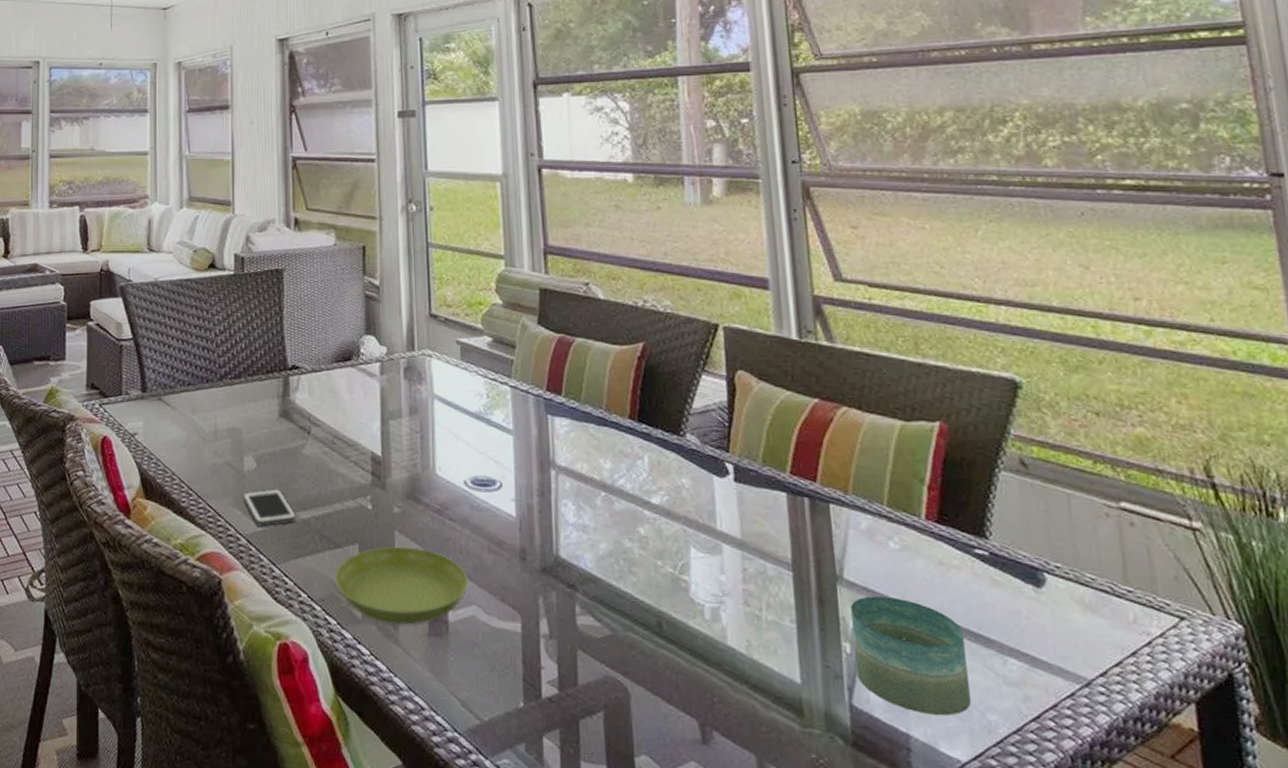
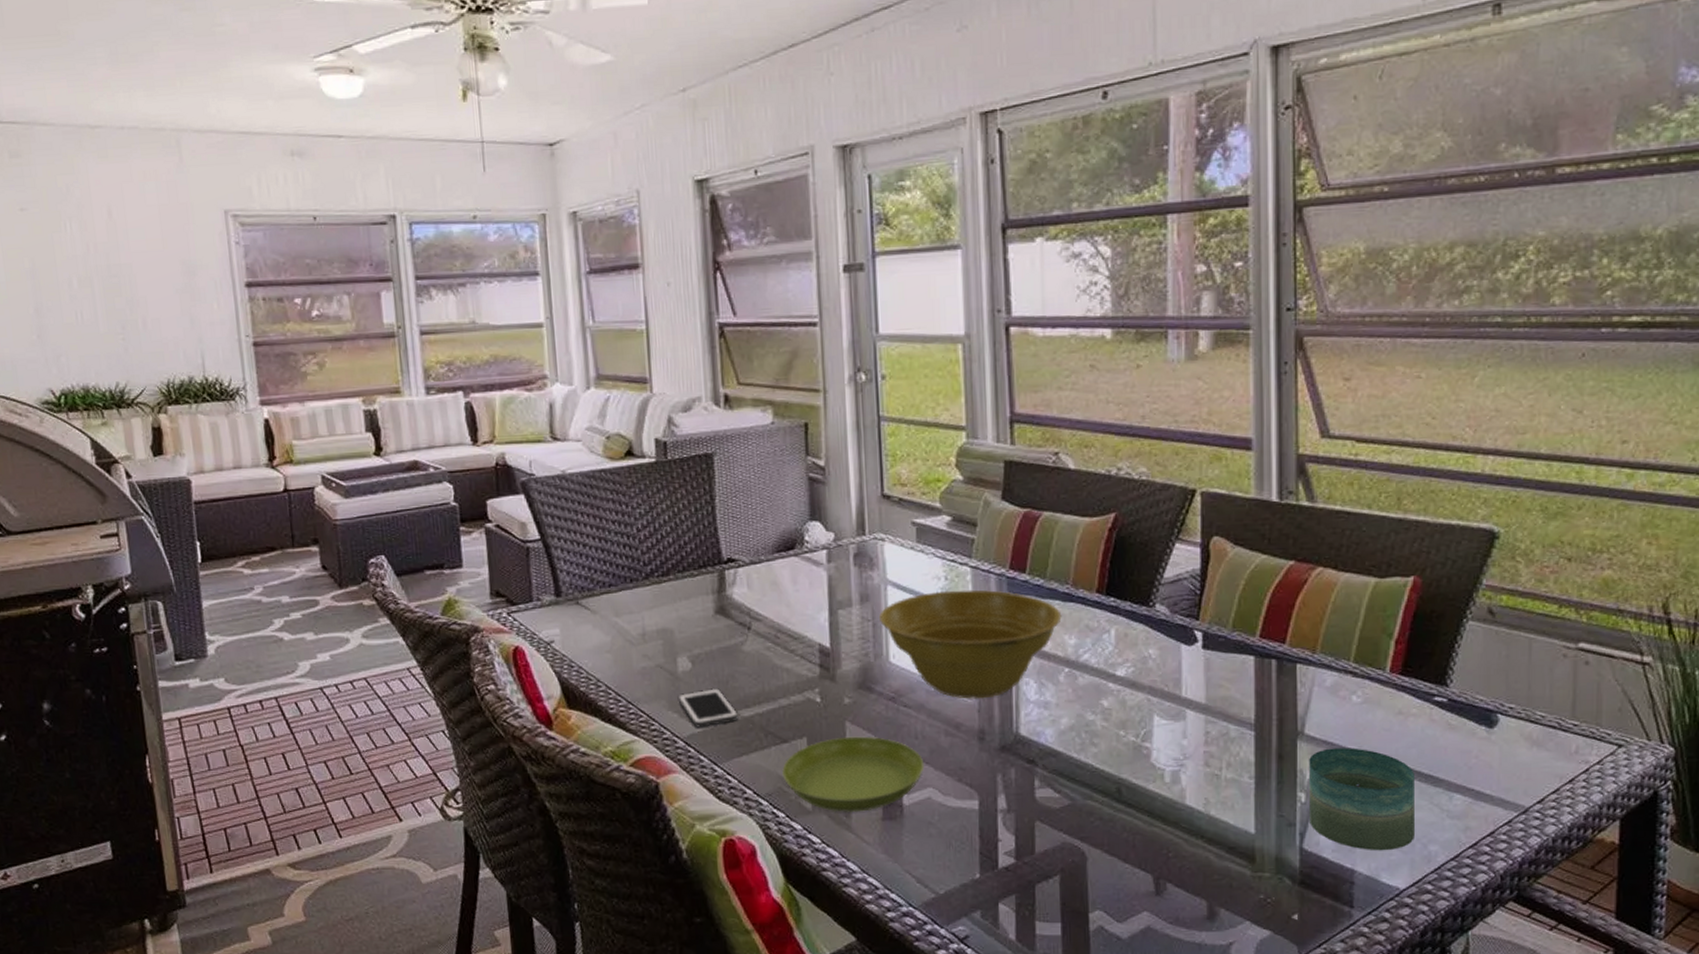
planter bowl: none [427,408,597,518] -> present [879,589,1062,699]

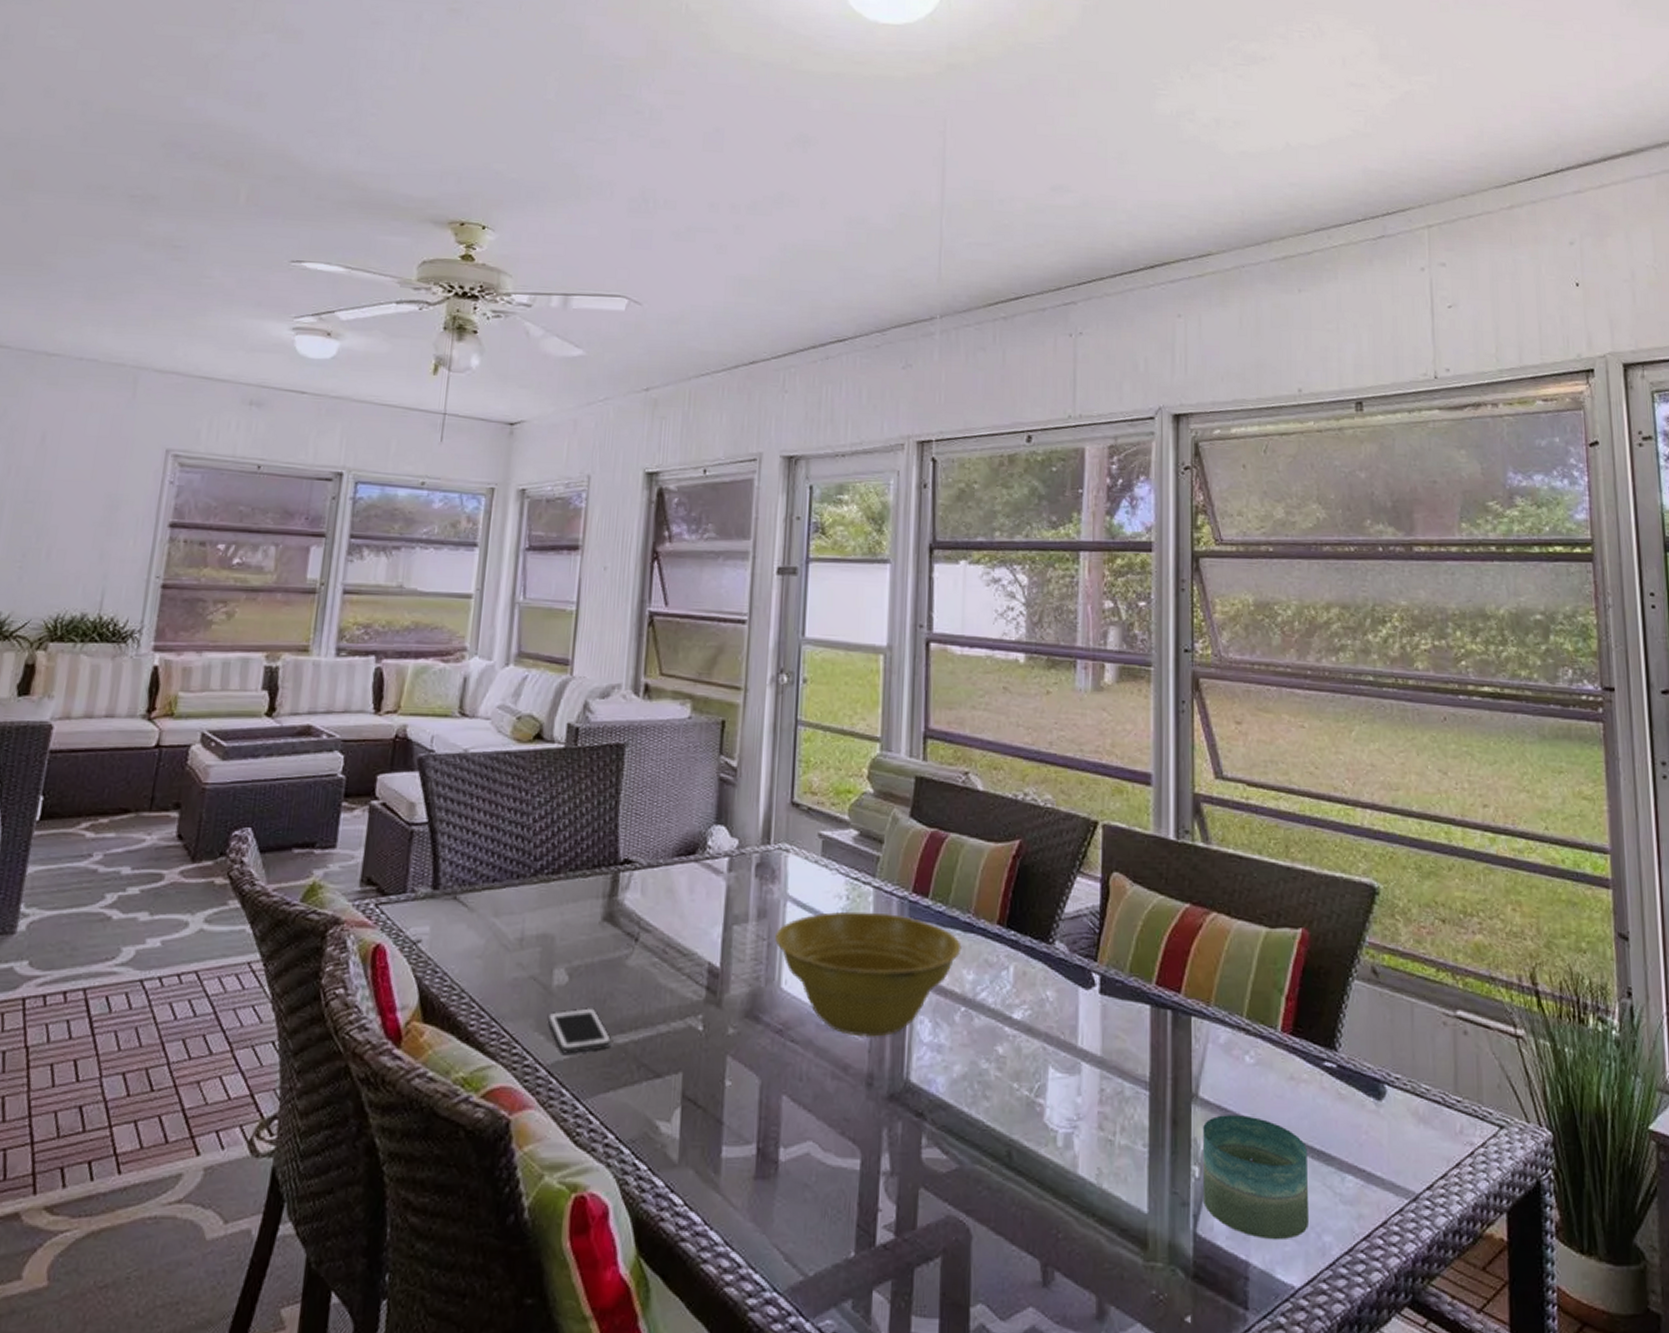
saucer: present [782,736,925,813] -> none [650,1074,807,1169]

